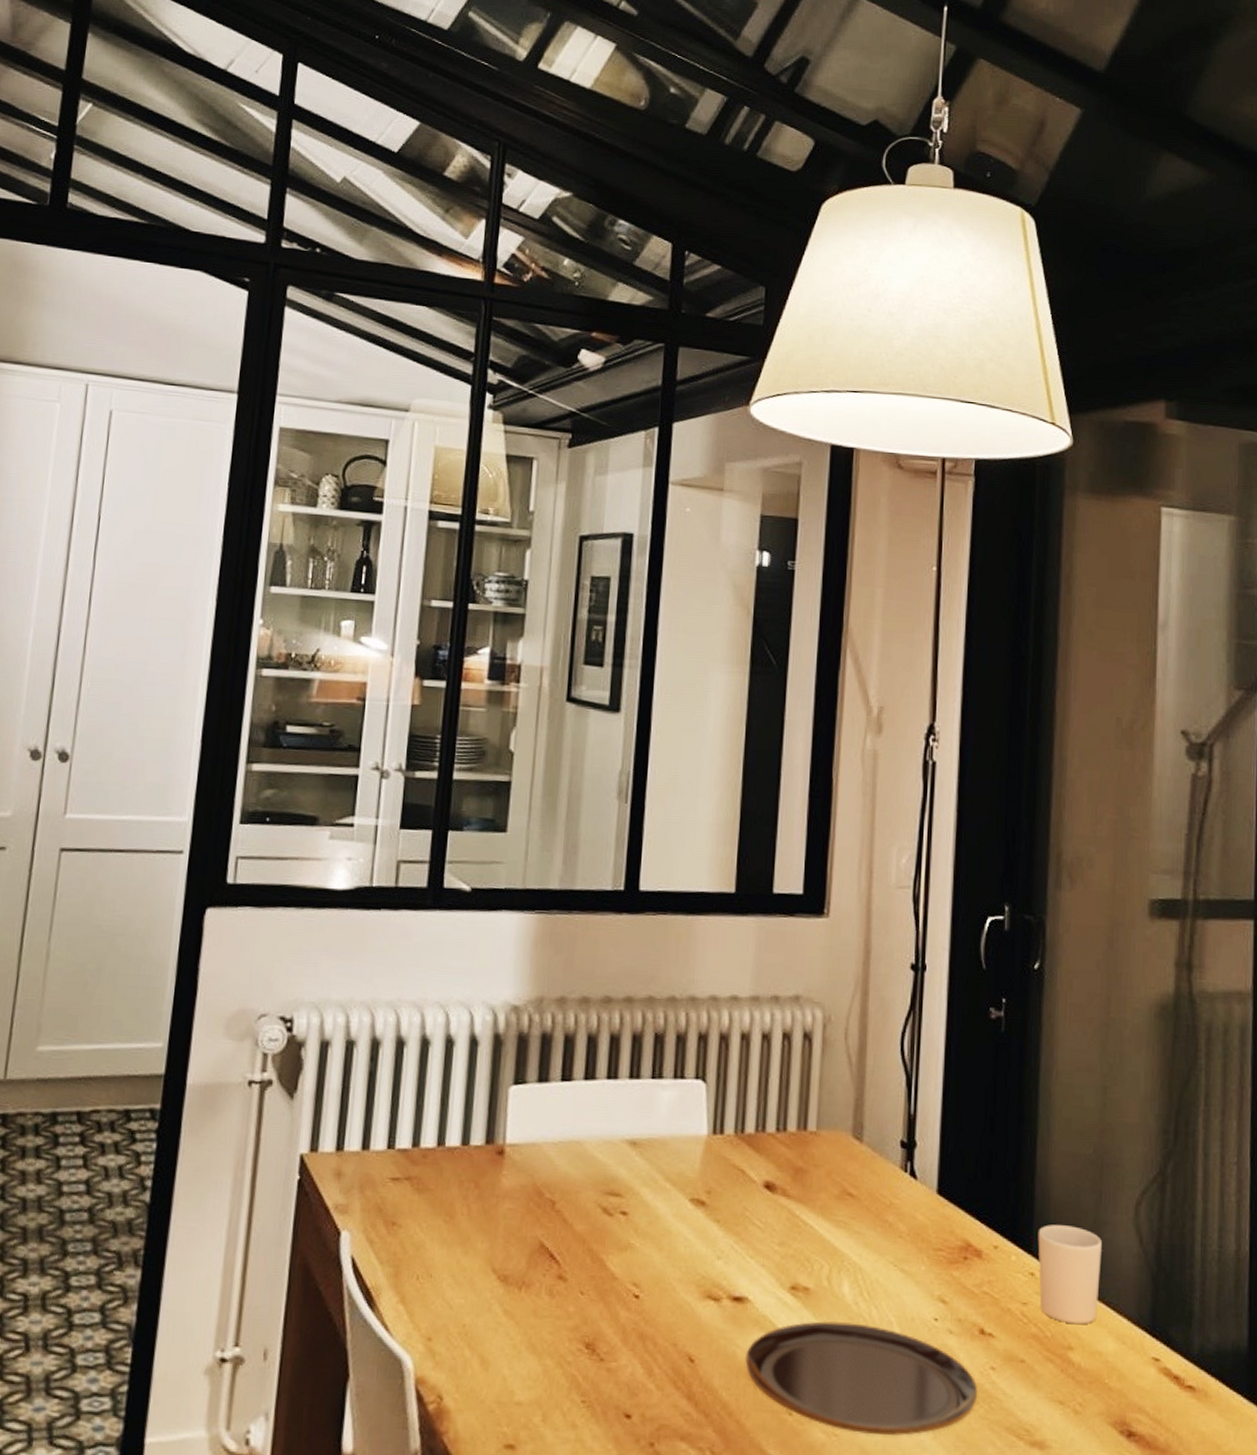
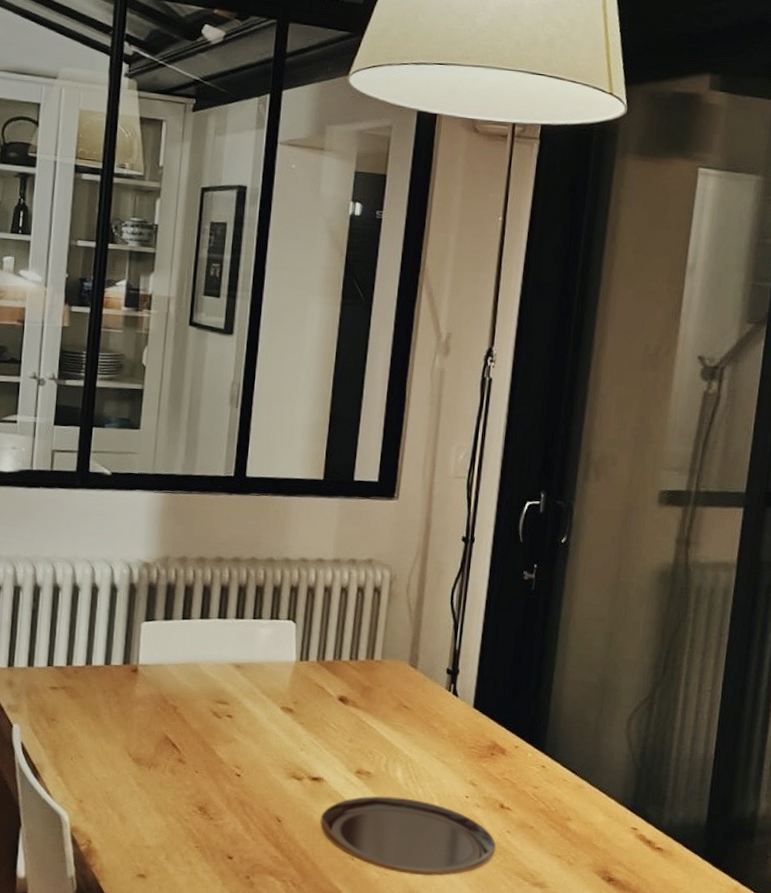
mug: present [1038,1225,1102,1325] -> none [548,732,600,803]

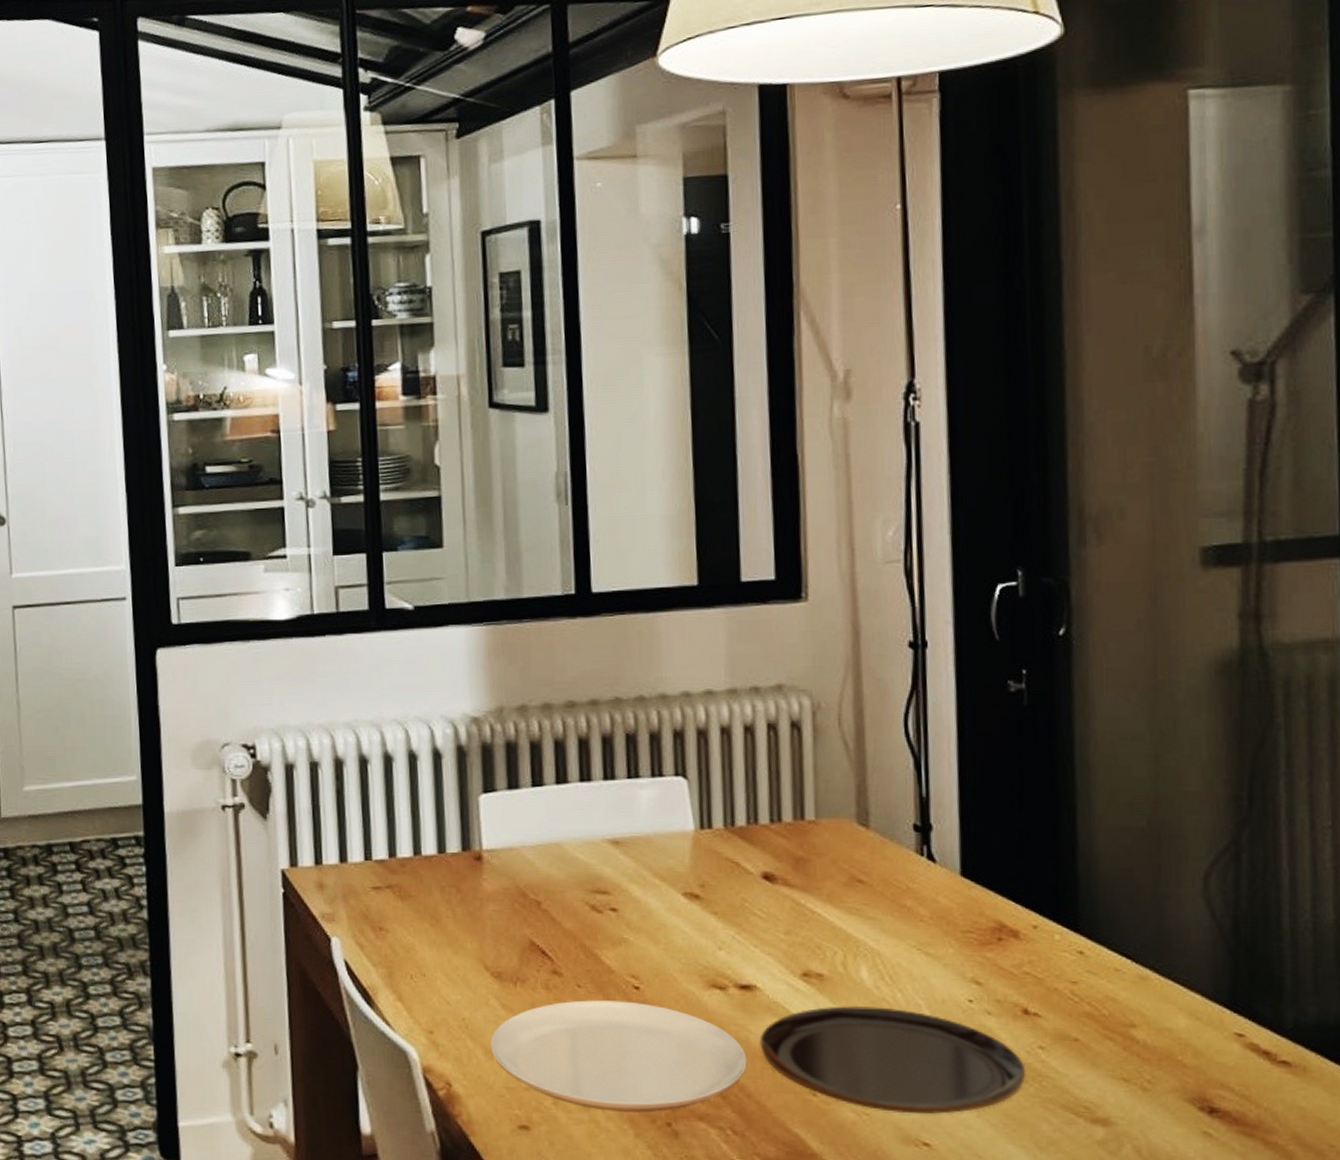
plate: none [125,782,310,868] -> present [490,1000,747,1113]

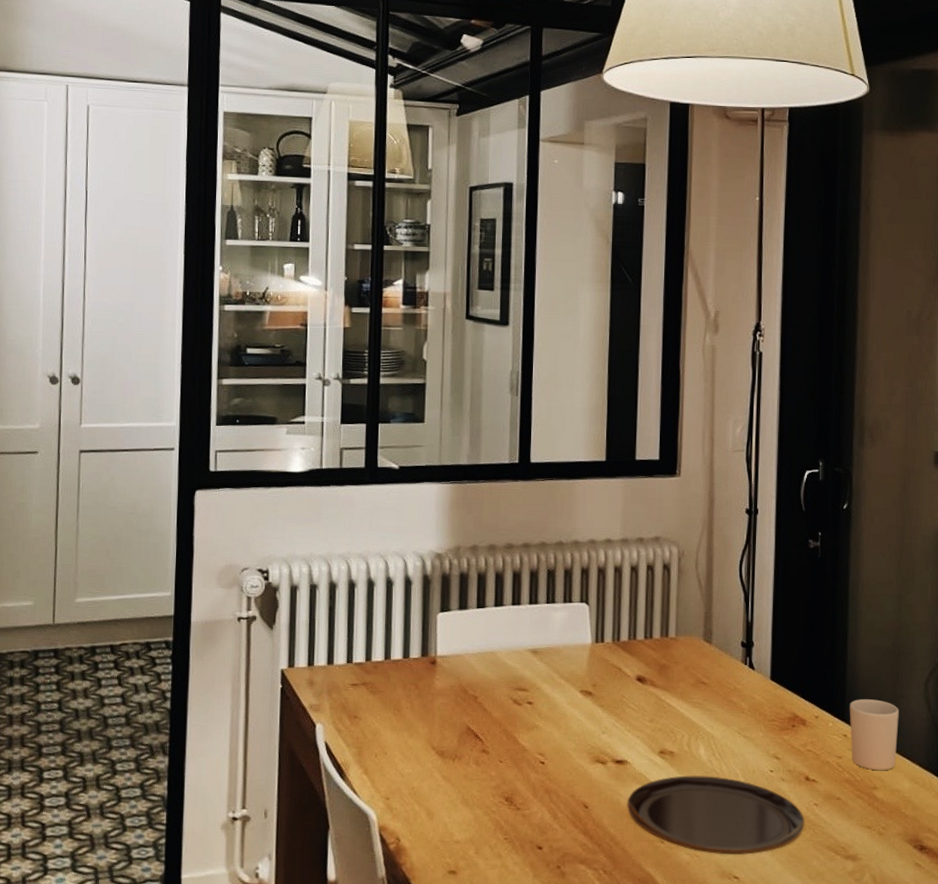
plate: present [490,1000,747,1113] -> none [432,772,617,858]
mug: none [1084,902,1165,1002] -> present [849,699,899,771]

